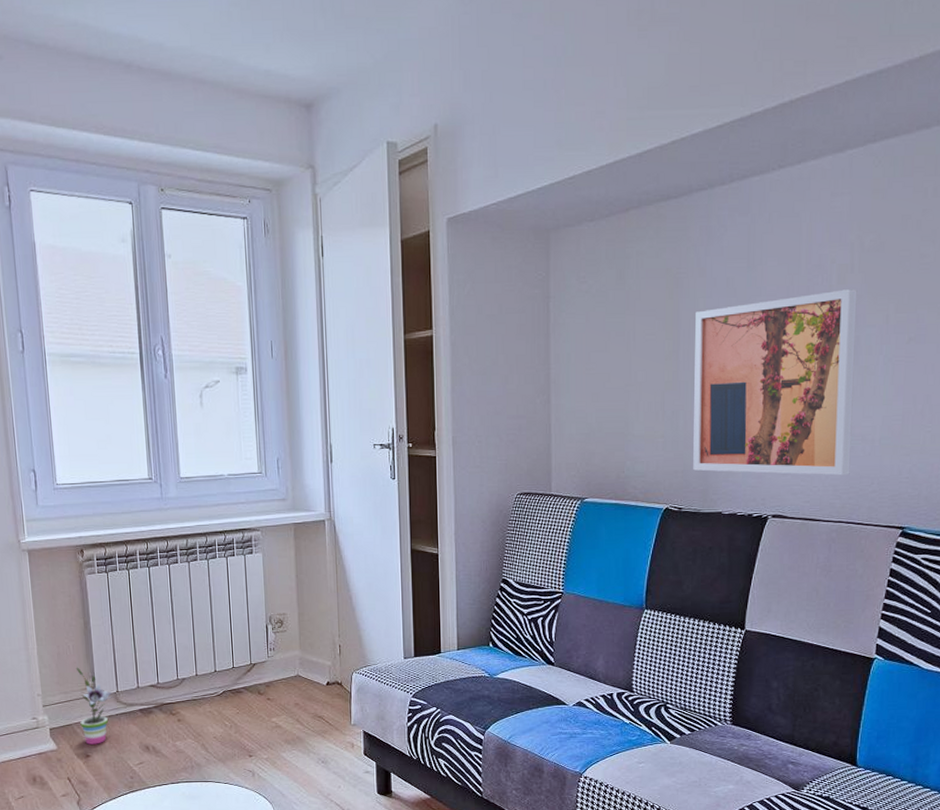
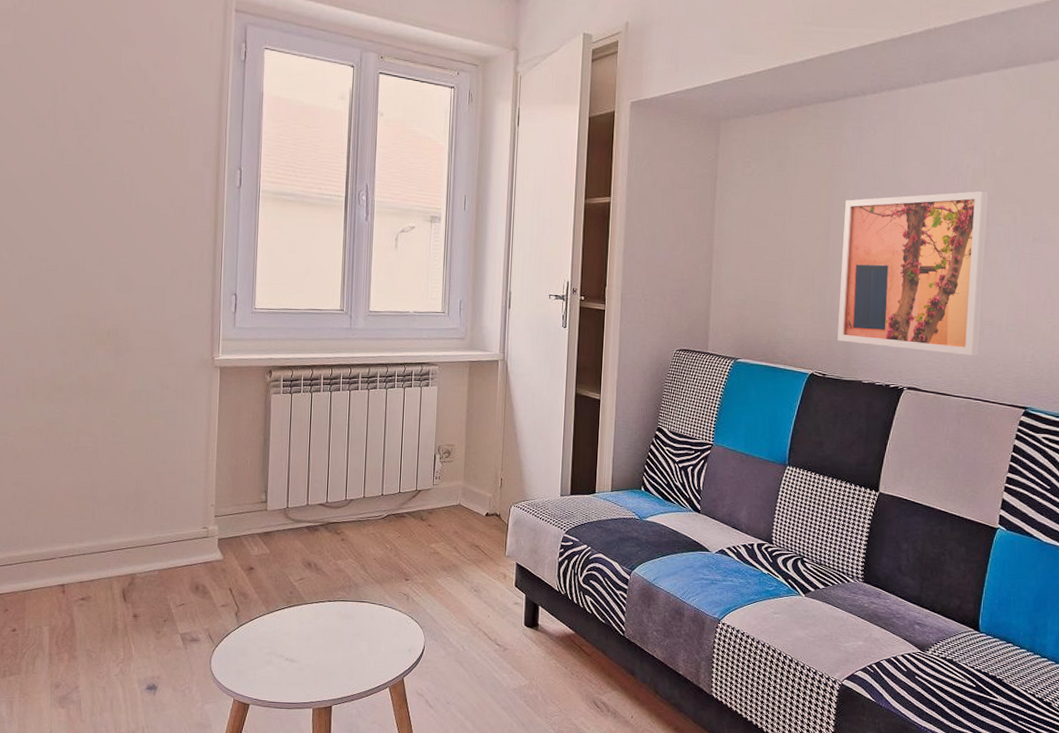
potted plant: present [76,667,113,745] -> none [248,481,283,558]

